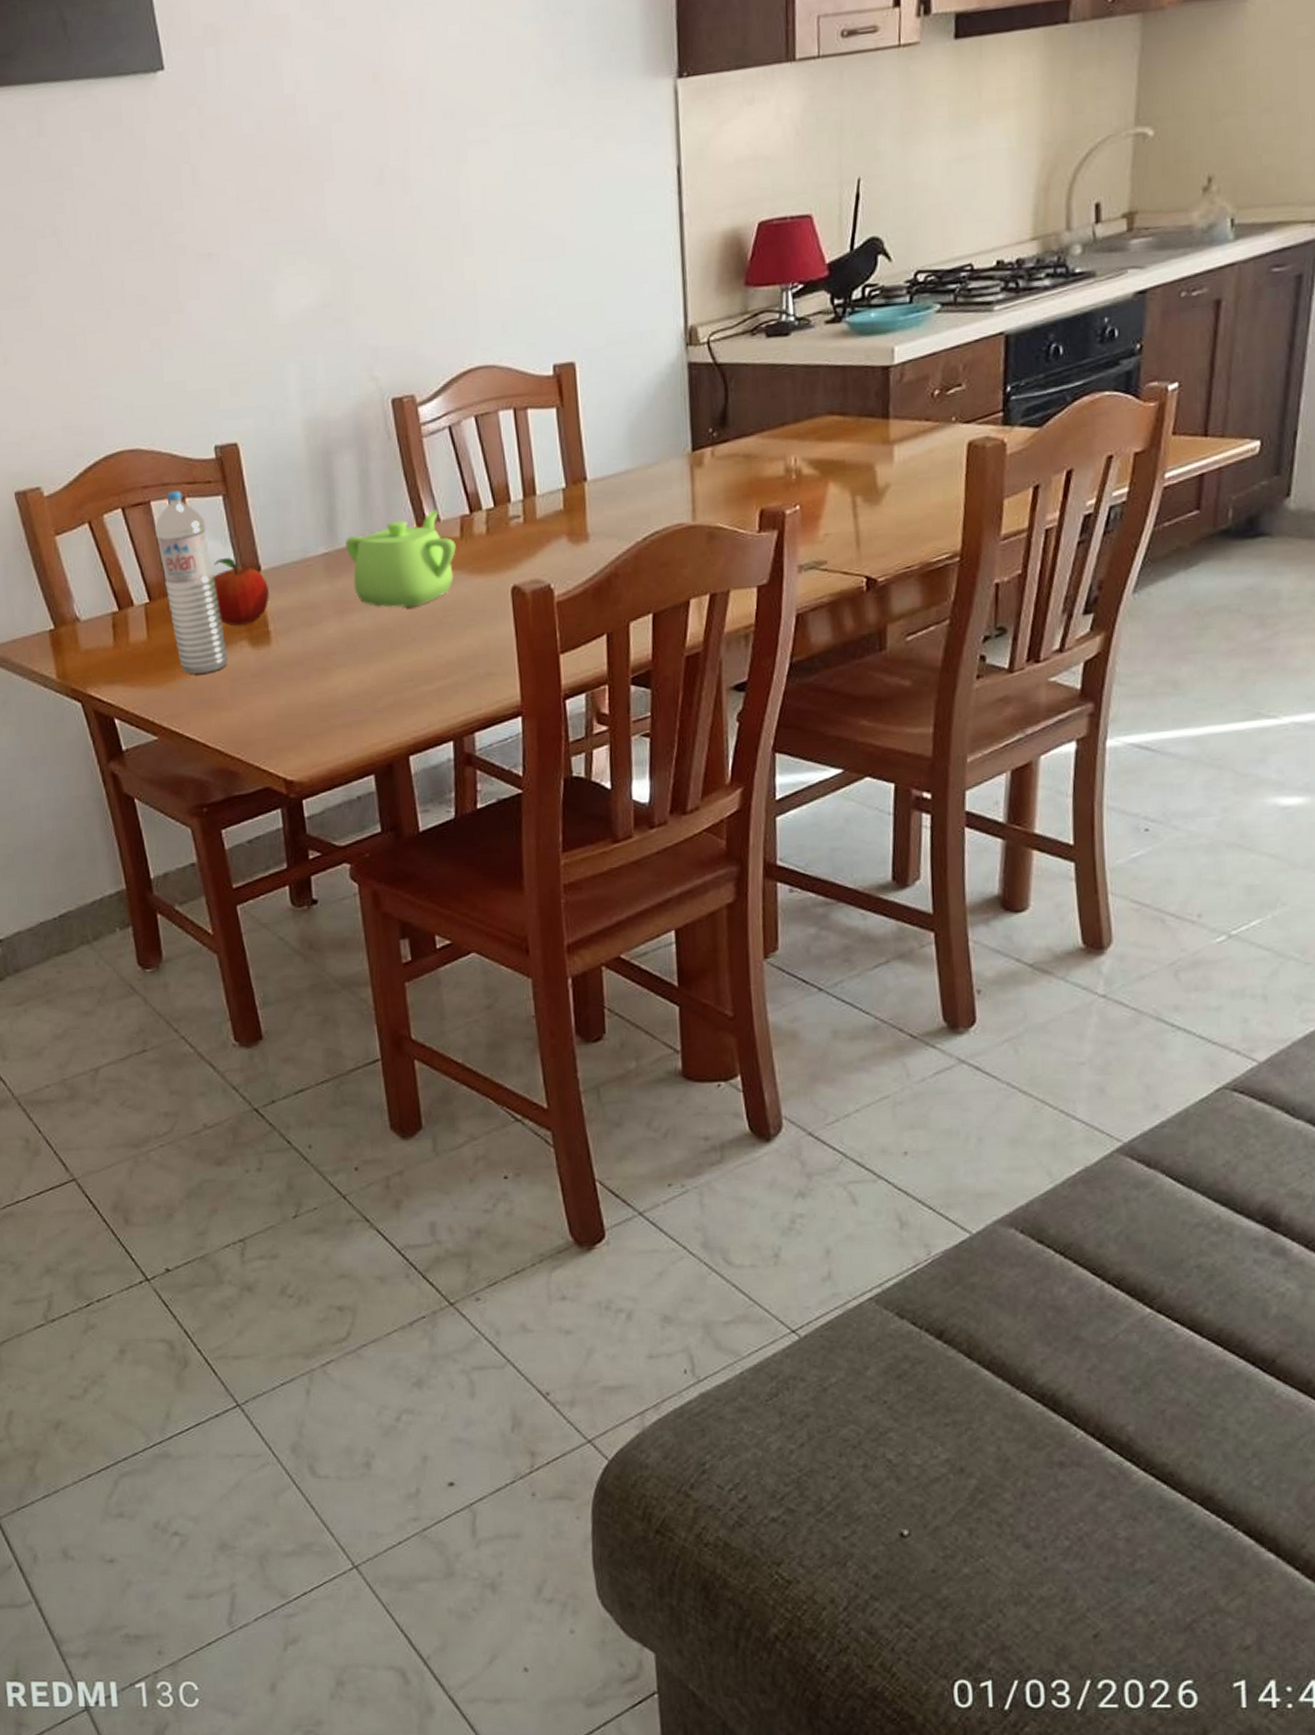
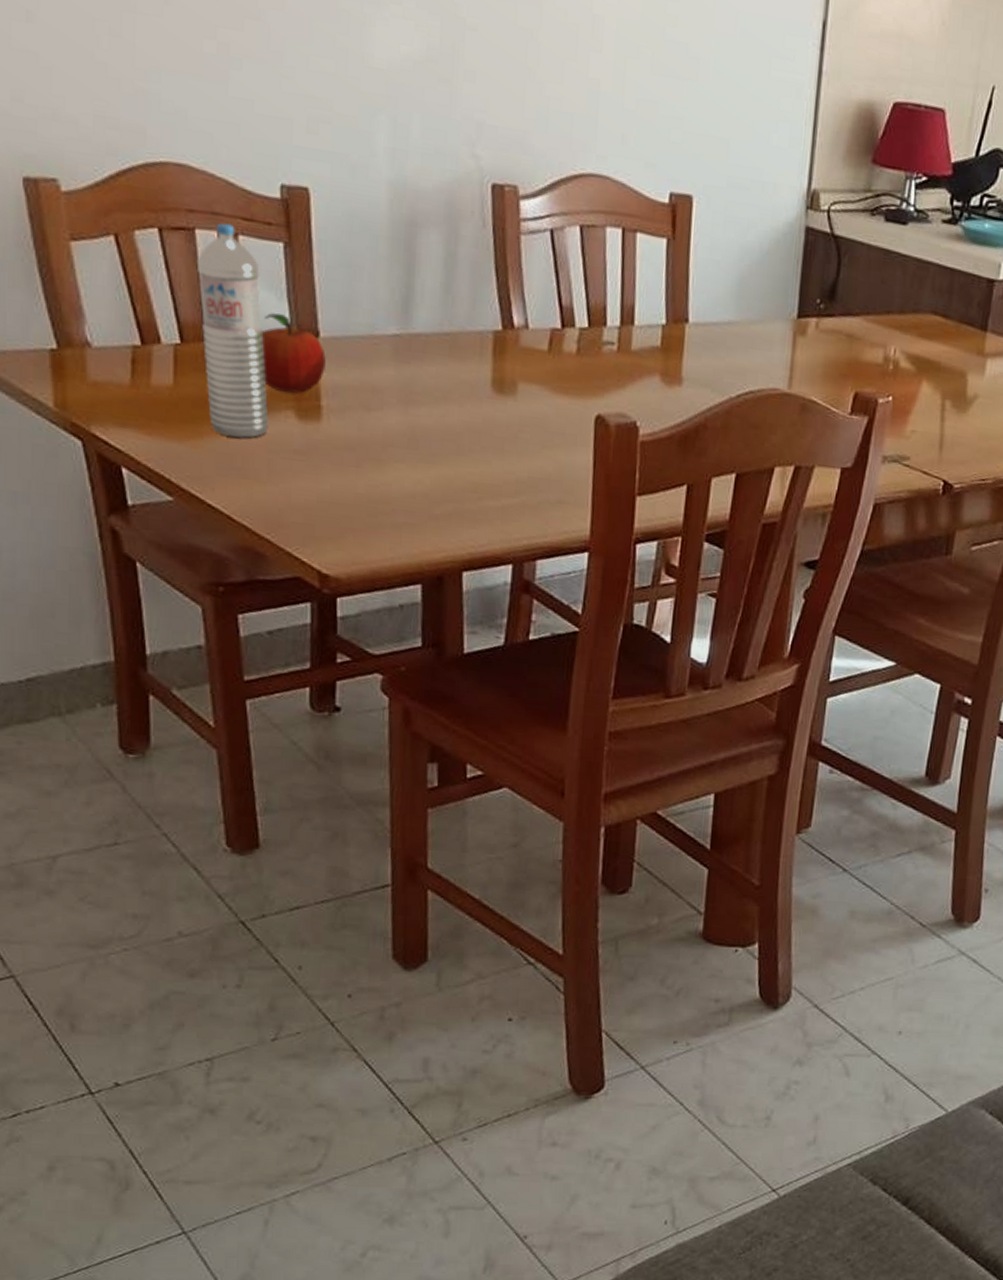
teapot: present [345,509,456,608] -> none [420,315,542,415]

